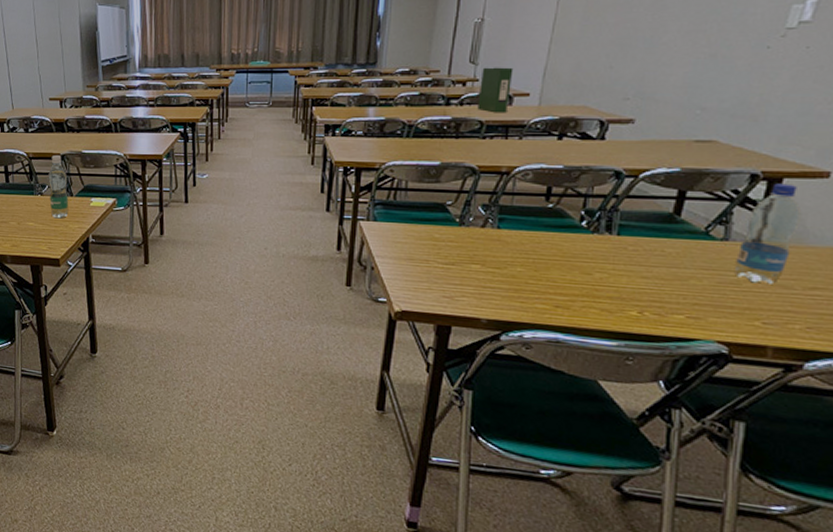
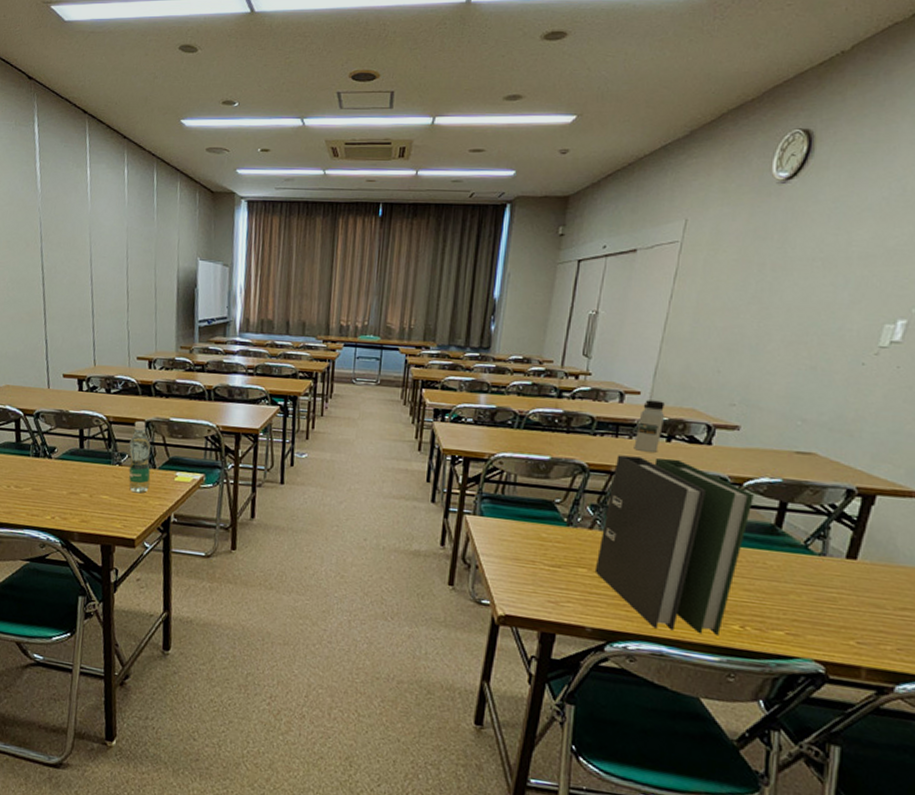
binder: present [477,67,514,113] -> none [589,361,626,411]
binder: none [488,155,650,323] -> present [594,455,754,637]
water bottle: none [524,100,556,152] -> present [634,400,666,454]
bottle: present [733,183,802,284] -> none [830,500,893,603]

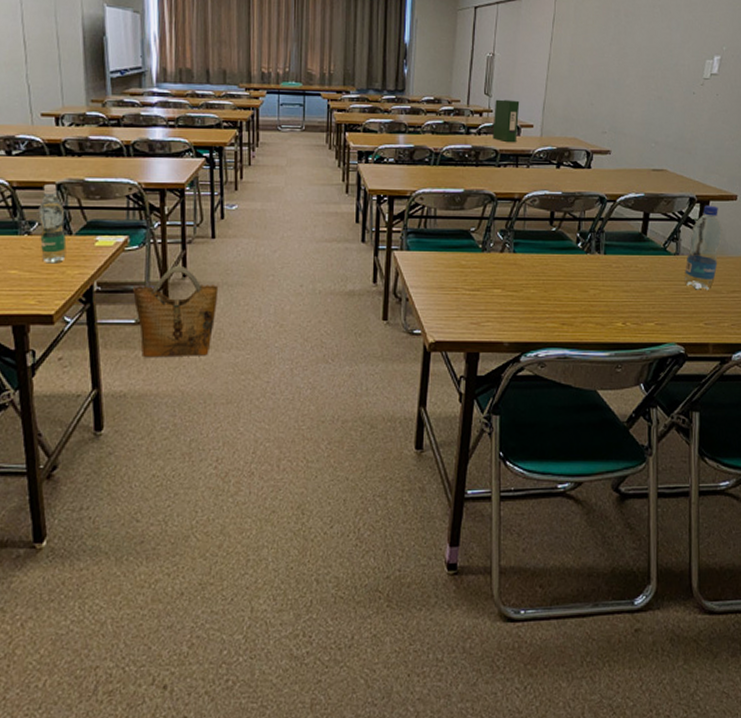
grocery bag: none [205,507,284,596] -> present [133,266,219,358]
binder: none [589,361,626,411] -> present [492,99,520,143]
binder: present [594,455,754,637] -> none [507,183,625,335]
water bottle: present [634,400,666,454] -> none [531,132,554,180]
bottle: none [830,500,893,603] -> present [684,205,723,290]

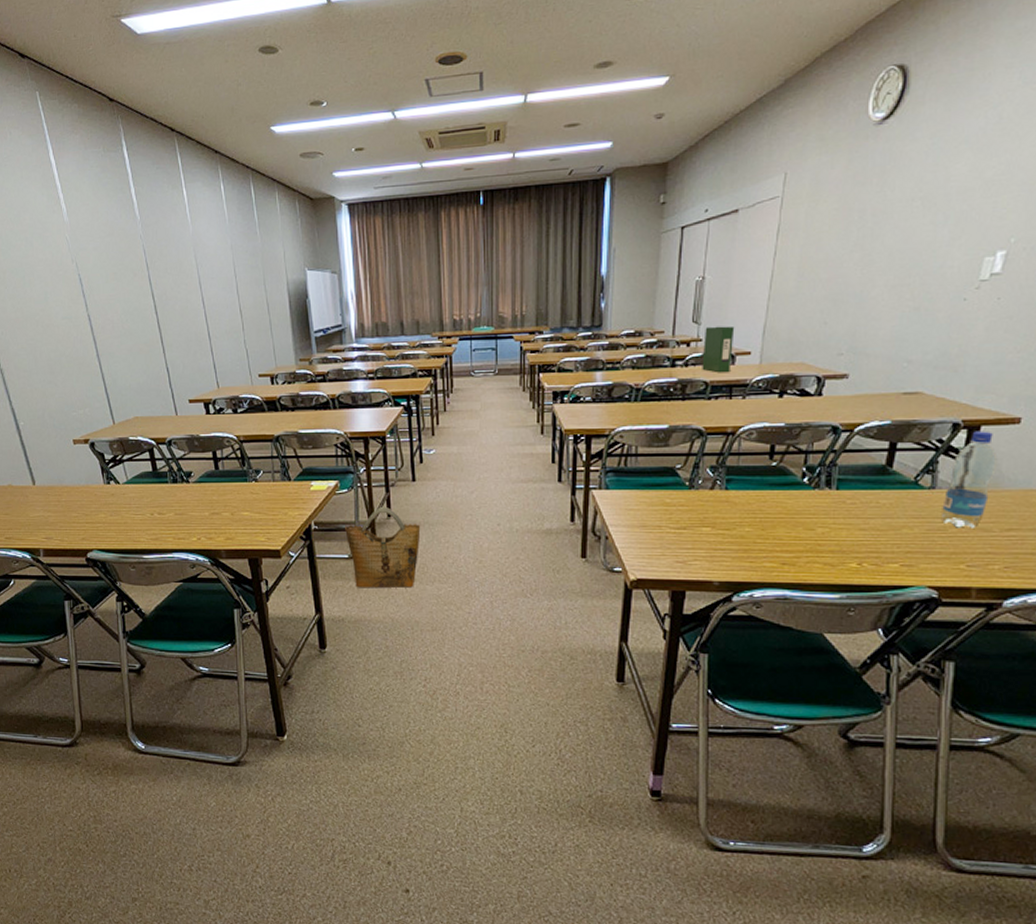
bottle: present [38,184,67,264] -> none [262,437,287,506]

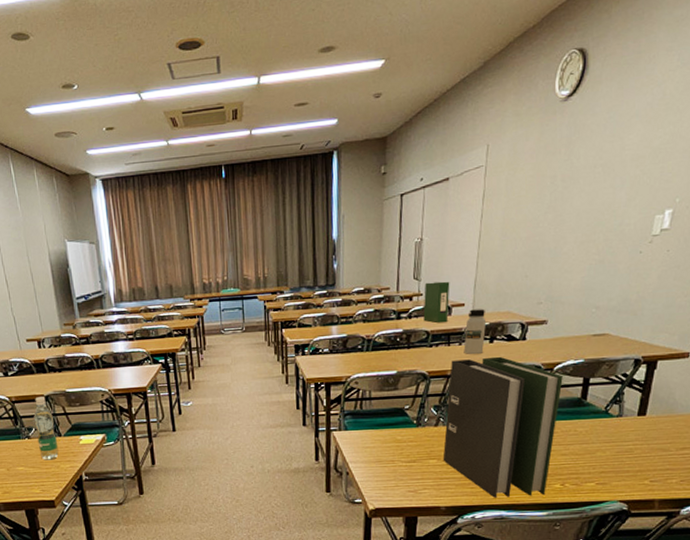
bottle: none [262,437,287,506] -> present [33,397,59,460]
grocery bag: present [345,507,421,588] -> none [113,456,183,531]
binder: none [718,413,865,576] -> present [442,356,563,498]
water bottle: none [748,358,776,411] -> present [463,309,487,355]
bottle: present [940,431,998,528] -> none [627,365,672,449]

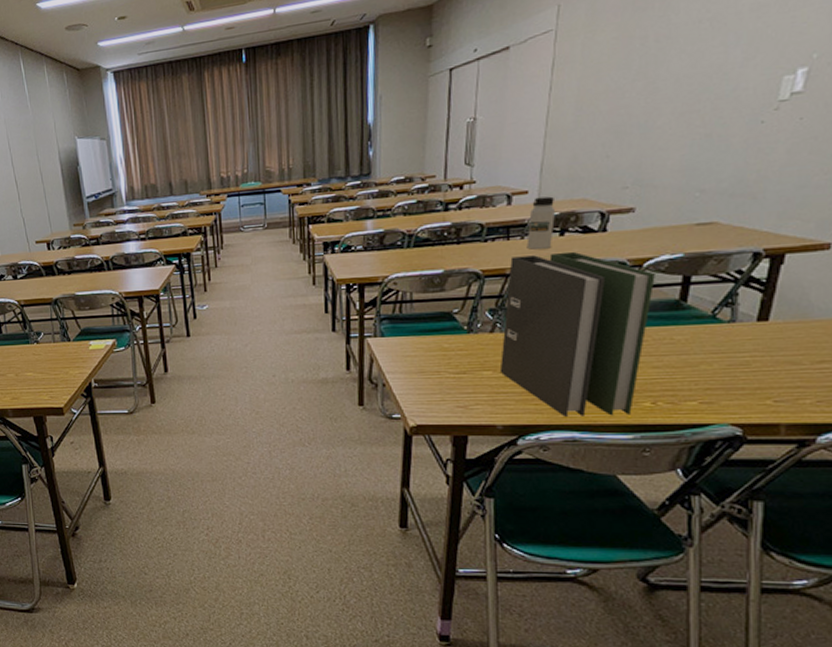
bottle: present [33,397,59,460] -> none [42,300,68,366]
binder: present [423,281,450,324] -> none [476,165,510,215]

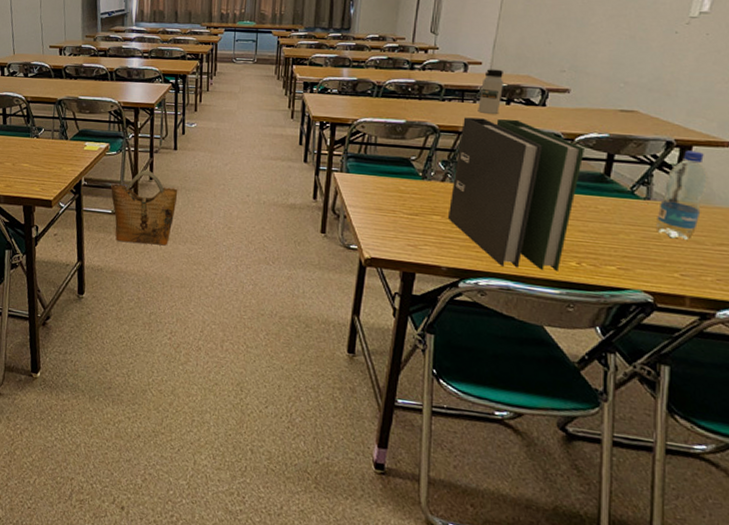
grocery bag: none [124,363,197,442] -> present [111,170,178,246]
bottle: none [742,259,806,362] -> present [655,150,709,240]

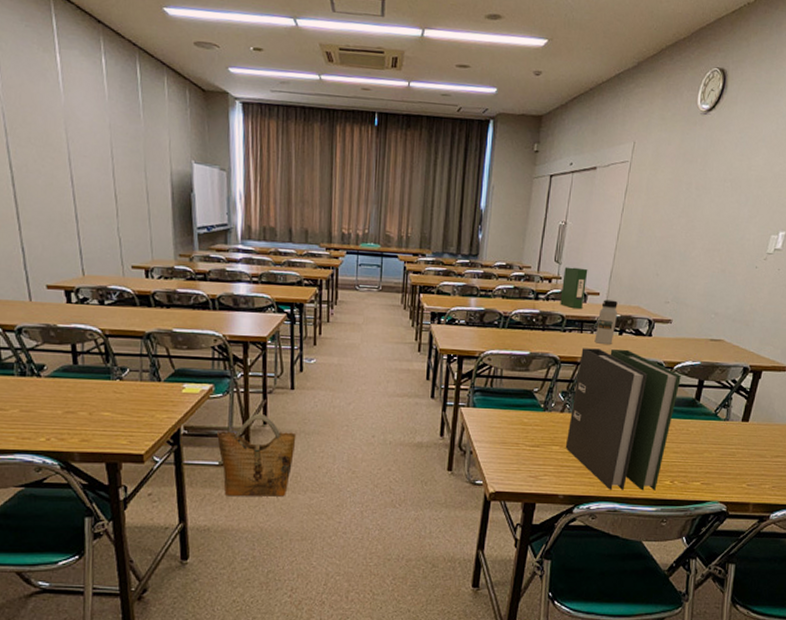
binder: none [437,37,468,79] -> present [560,267,588,310]
bottle: present [655,150,709,240] -> none [731,375,772,454]

